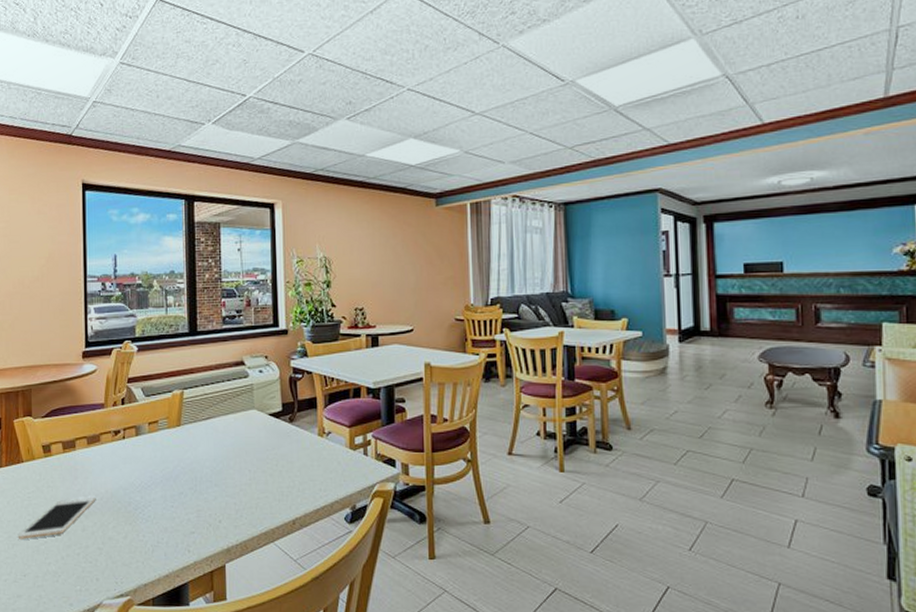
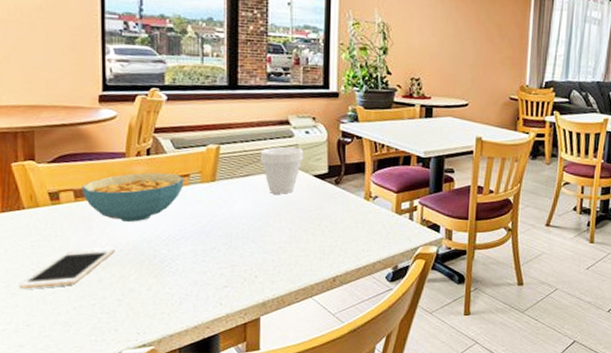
cereal bowl: none [69,420,154,470] -> present [82,172,184,222]
cup: none [219,387,259,435] -> present [260,146,304,194]

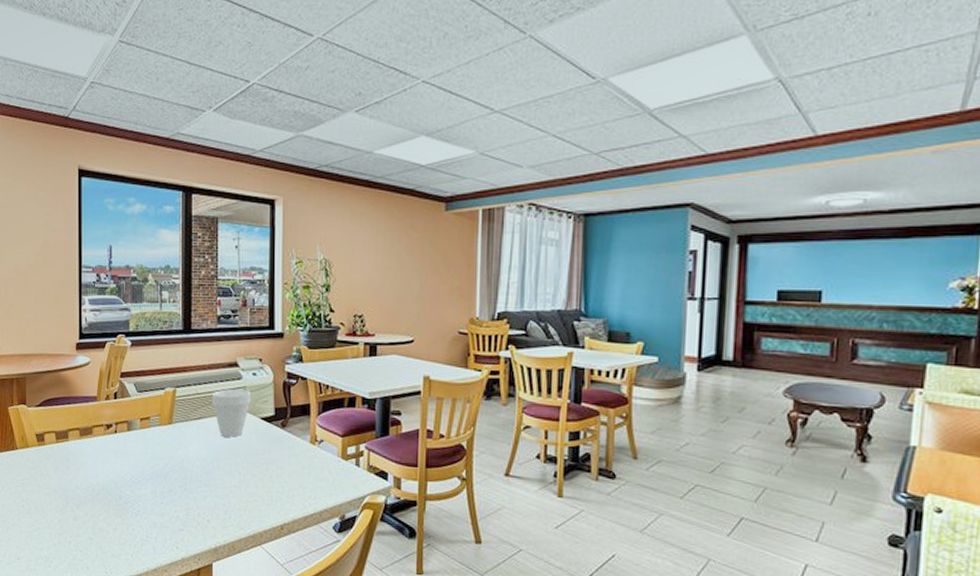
cell phone: present [20,248,115,289] -> none [13,487,88,524]
cereal bowl: present [82,172,184,222] -> none [62,415,145,463]

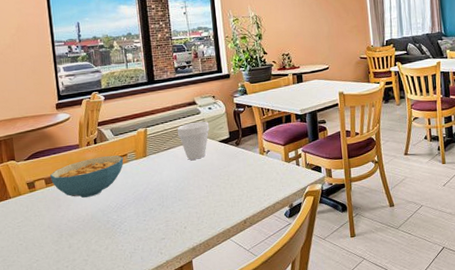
cereal bowl: none [62,415,145,463] -> present [50,155,124,198]

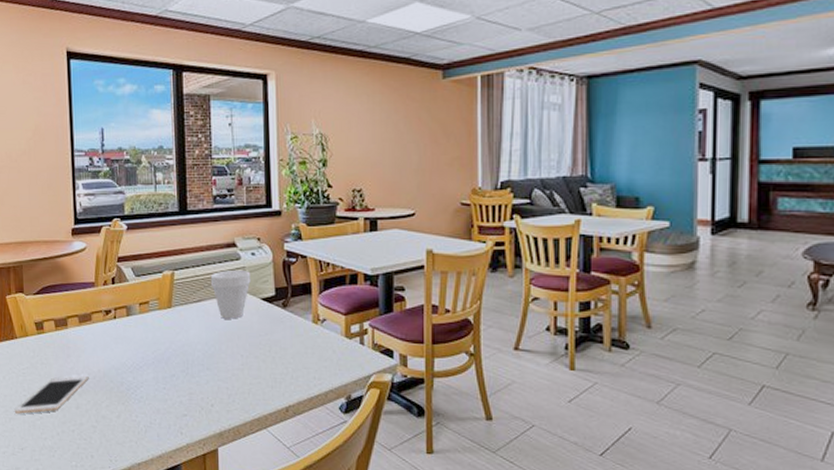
cell phone: none [12,220,79,261] -> present [15,375,89,414]
cereal bowl: present [50,155,124,198] -> none [61,300,145,350]

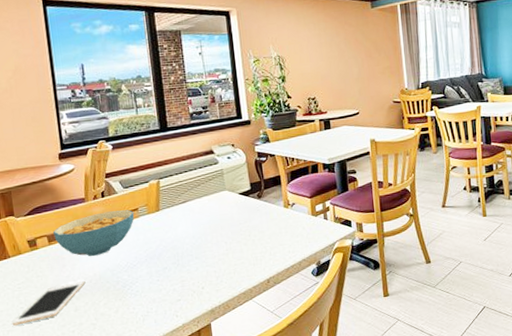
cereal bowl: none [61,300,145,350] -> present [53,210,135,256]
cup: present [210,269,251,319] -> none [192,171,229,214]

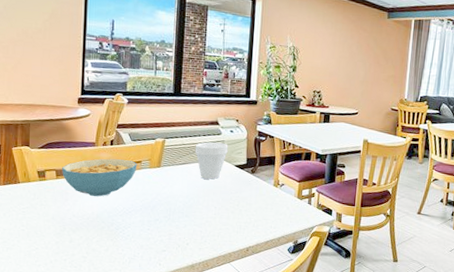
cell phone: present [13,280,86,326] -> none [13,216,83,245]
cup: none [192,171,229,214] -> present [195,142,228,180]

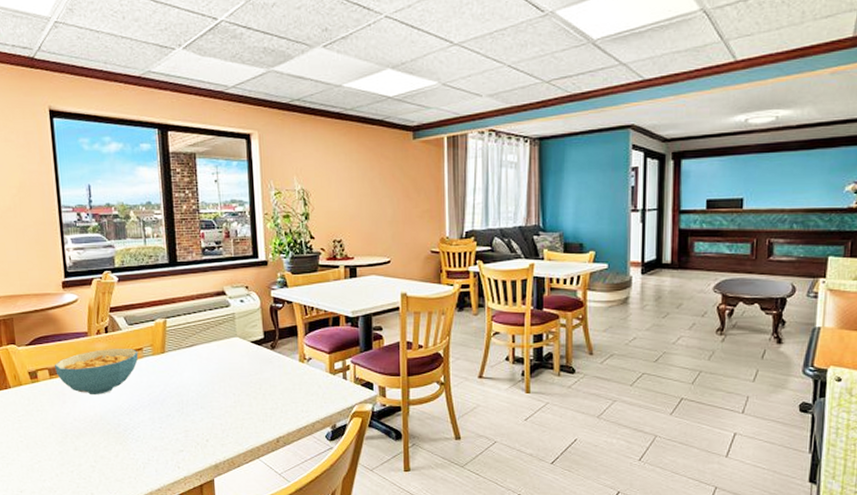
cup: present [195,142,228,180] -> none [201,315,241,361]

